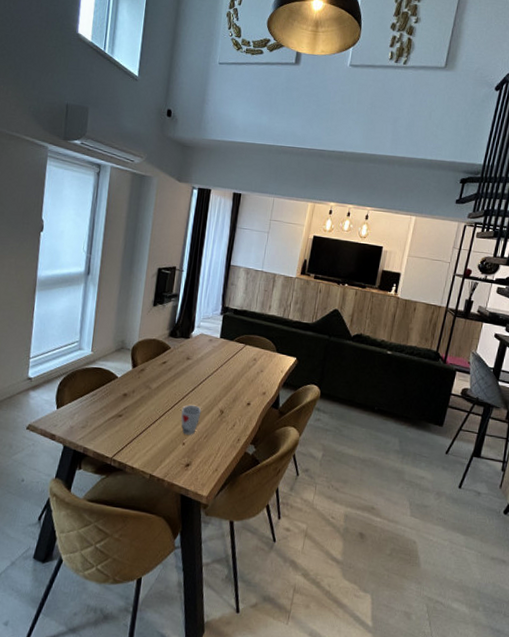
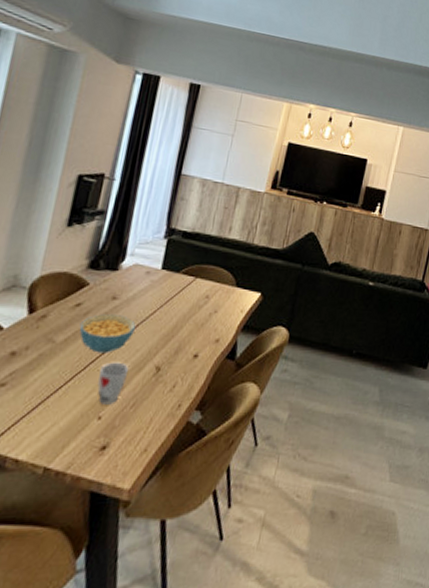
cereal bowl: none [166,370,204,398] -> present [79,314,135,353]

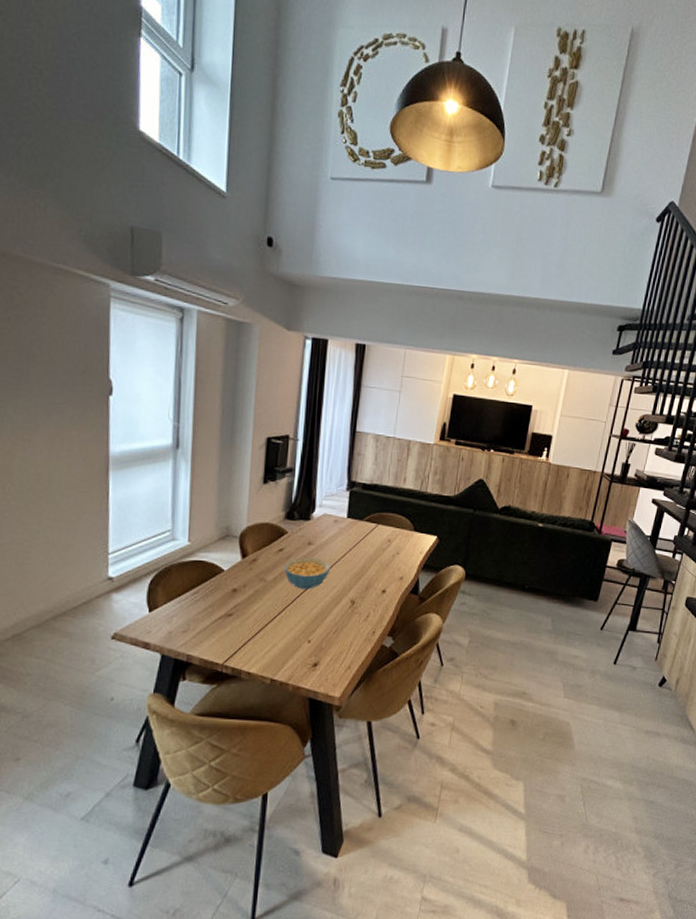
cup: present [97,362,129,405] -> none [305,597,329,631]

